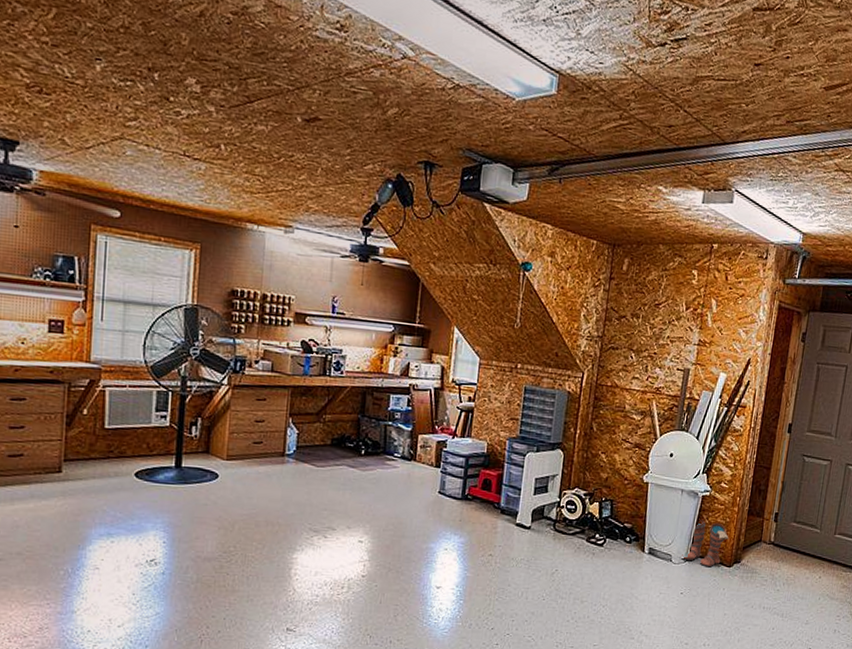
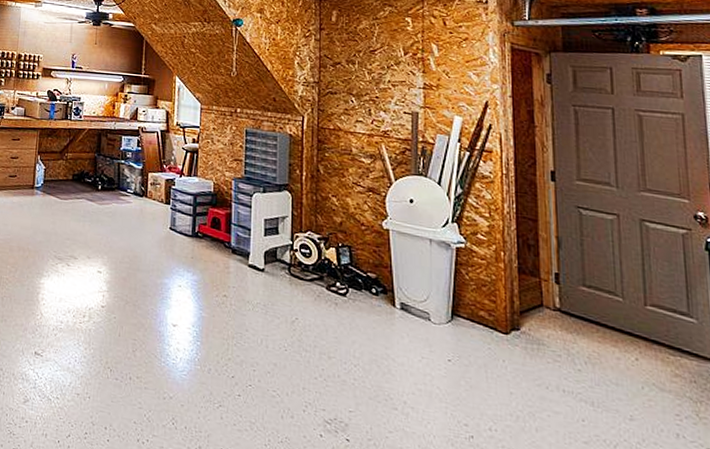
boots: present [681,520,729,568] -> none [442,275,499,333]

